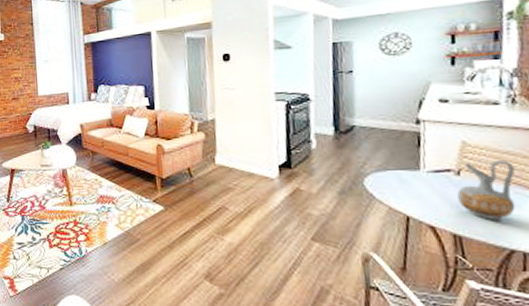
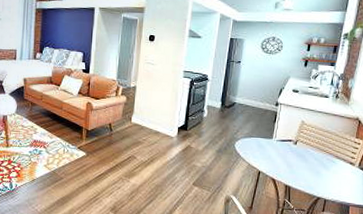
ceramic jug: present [457,159,516,220] -> none [293,135,329,177]

